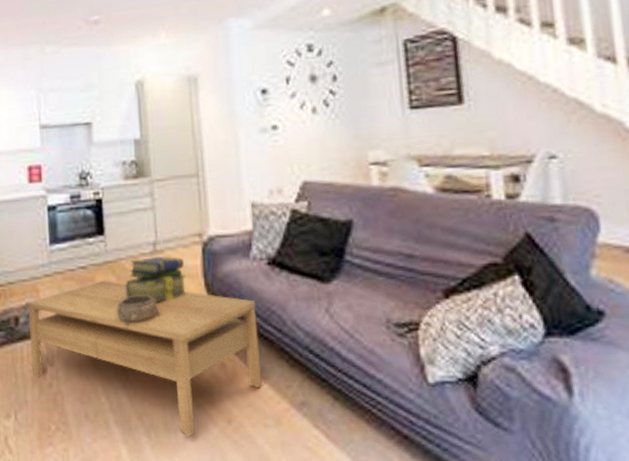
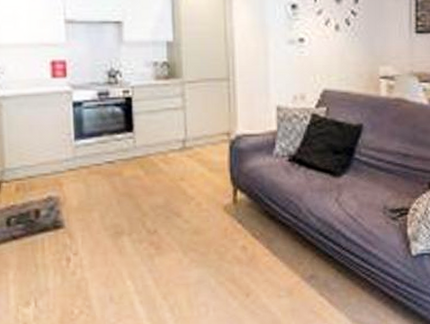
coffee table: present [26,281,262,436] -> none [48,175,278,310]
decorative bowl: present [117,296,161,325] -> none [144,189,188,216]
stack of books: present [125,256,187,302] -> none [153,153,214,194]

